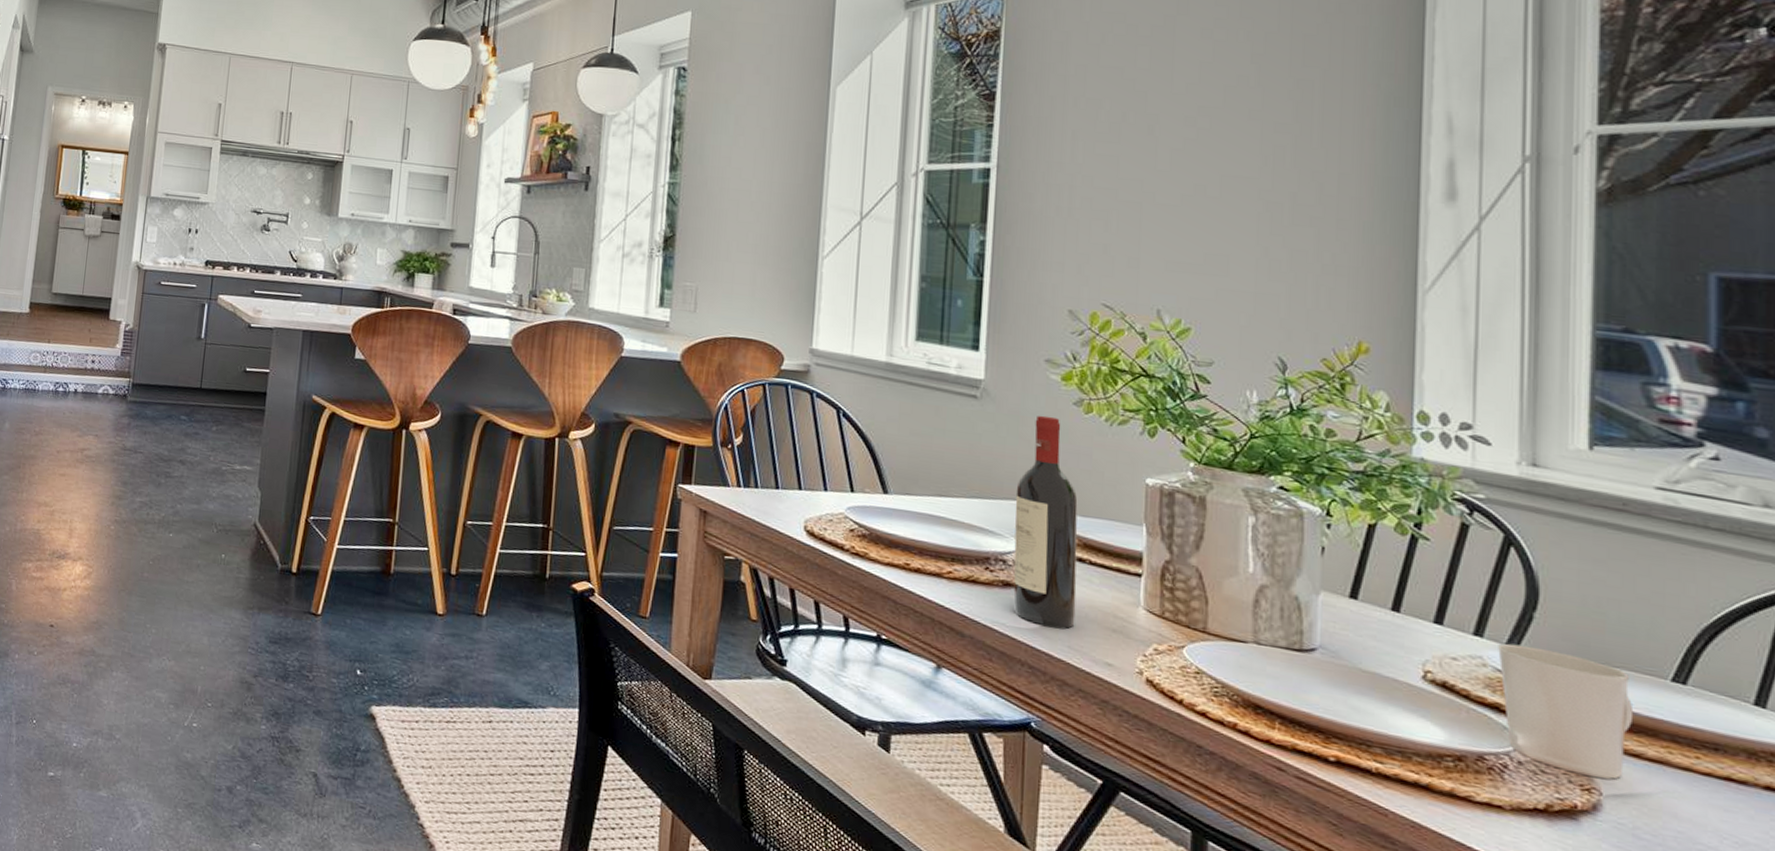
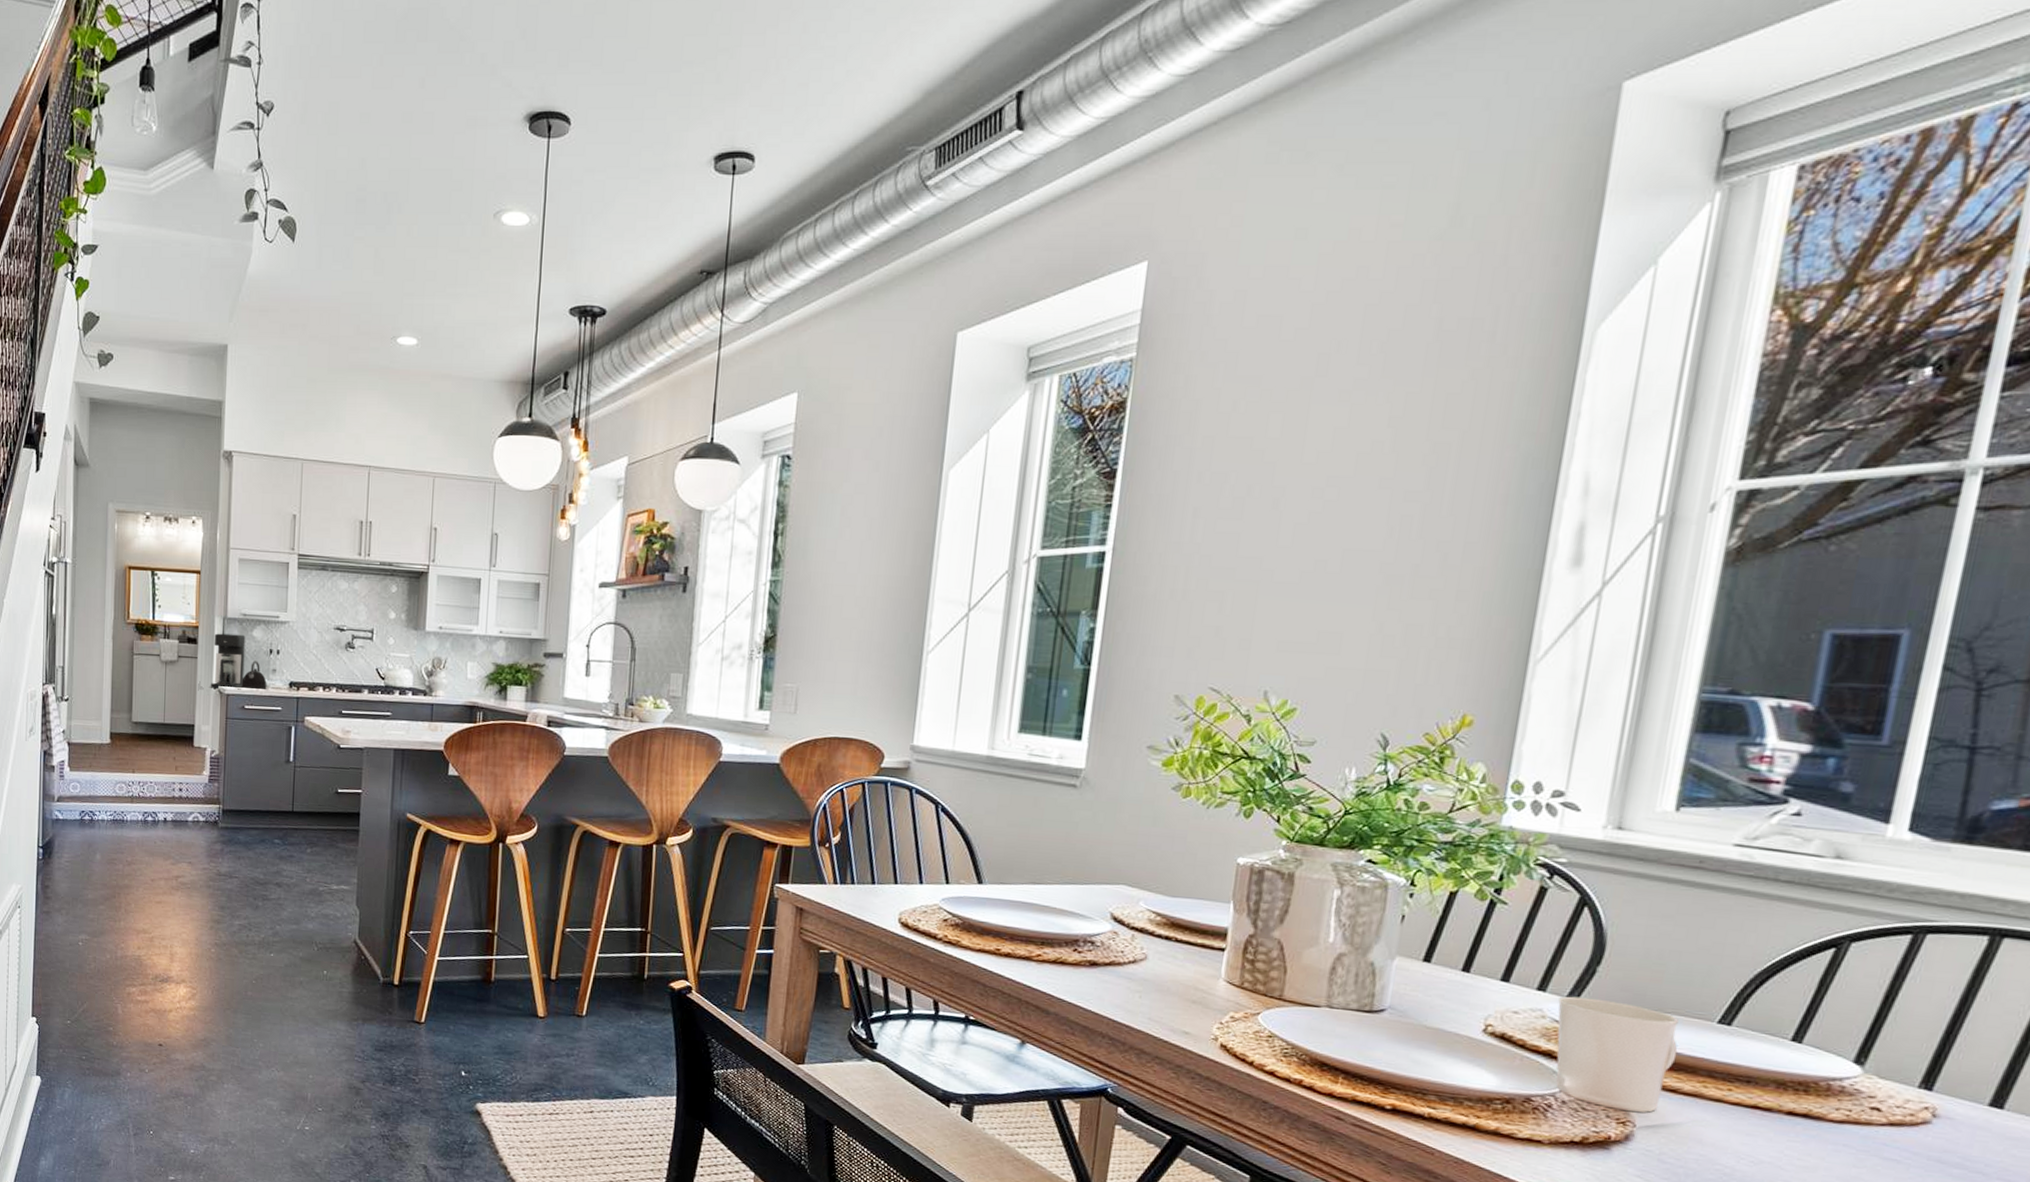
coffee maker: none [129,211,167,266] -> present [210,633,246,690]
kettle: none [159,239,185,268] -> present [241,661,268,691]
wine bottle: present [1013,415,1078,630] -> none [1098,801,1169,1004]

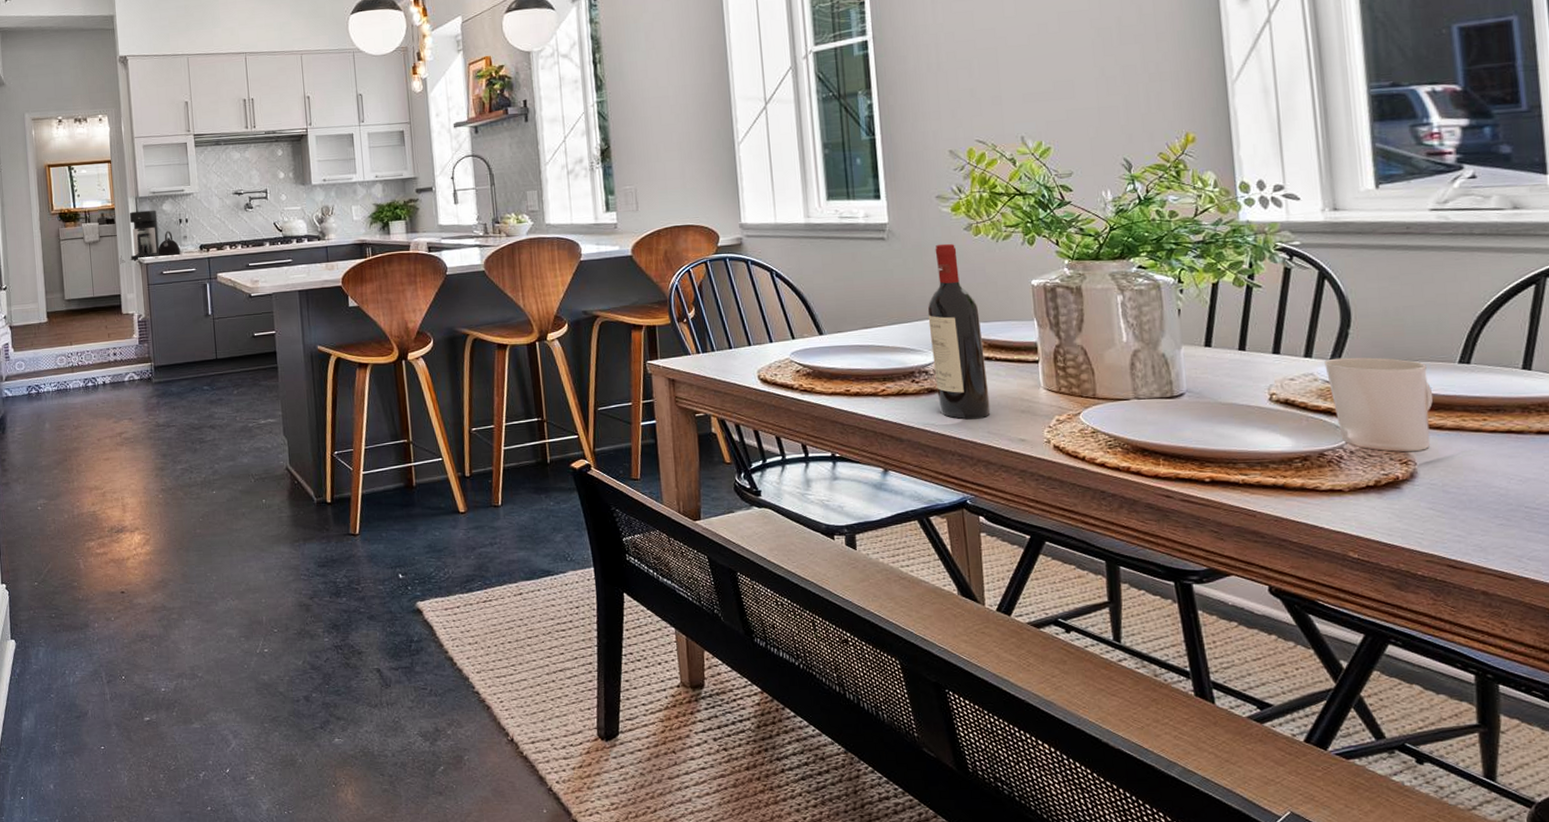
wine bottle: none [1098,801,1169,1004] -> present [927,243,991,421]

